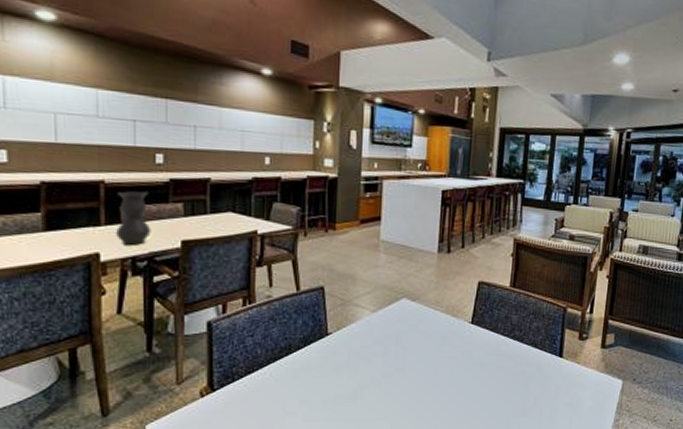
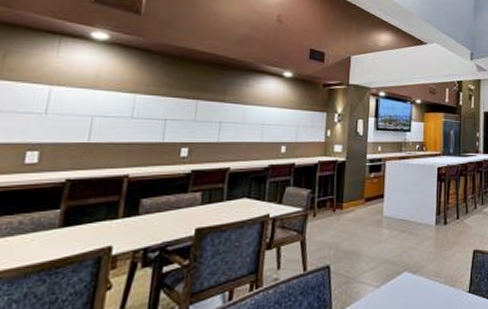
vase: present [116,191,151,245] -> none [132,184,170,236]

